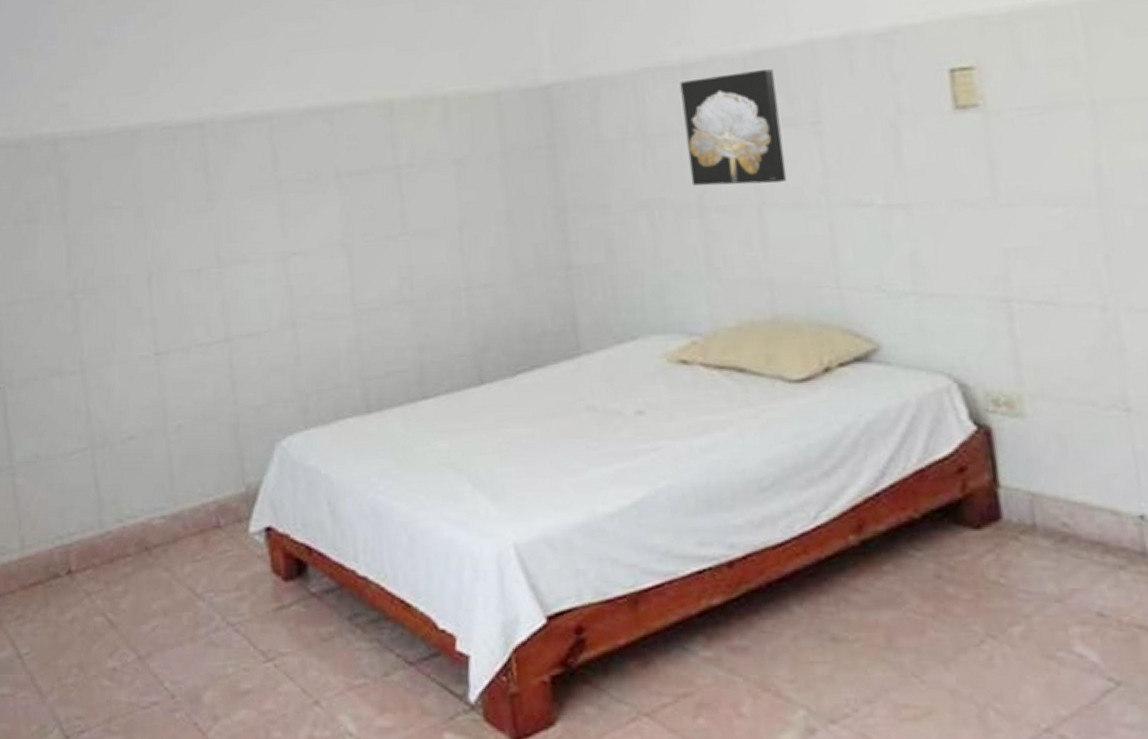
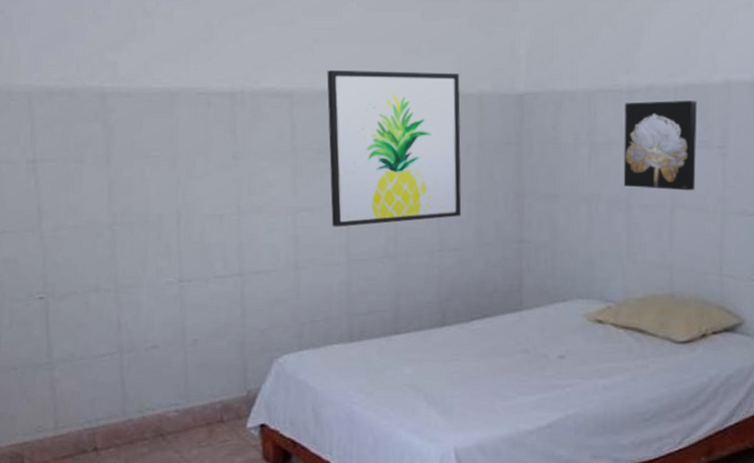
wall art: none [309,70,490,272] -> present [327,70,462,227]

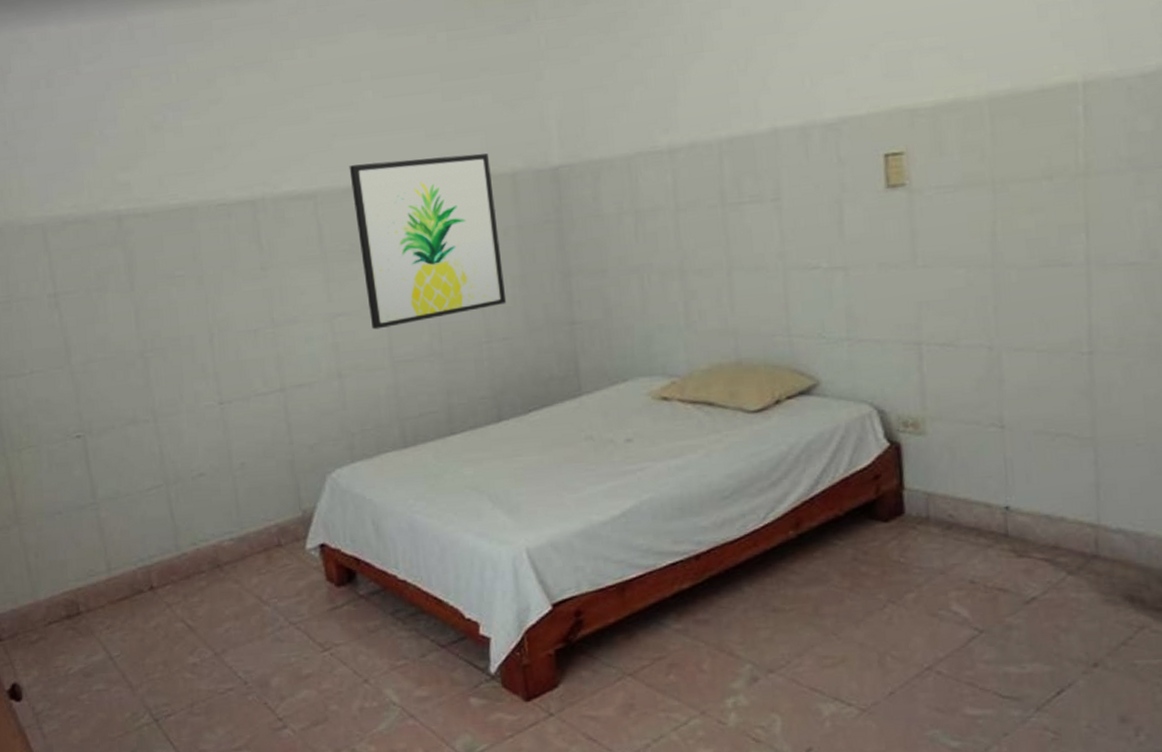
wall art: present [623,100,697,191] -> none [667,152,752,253]

